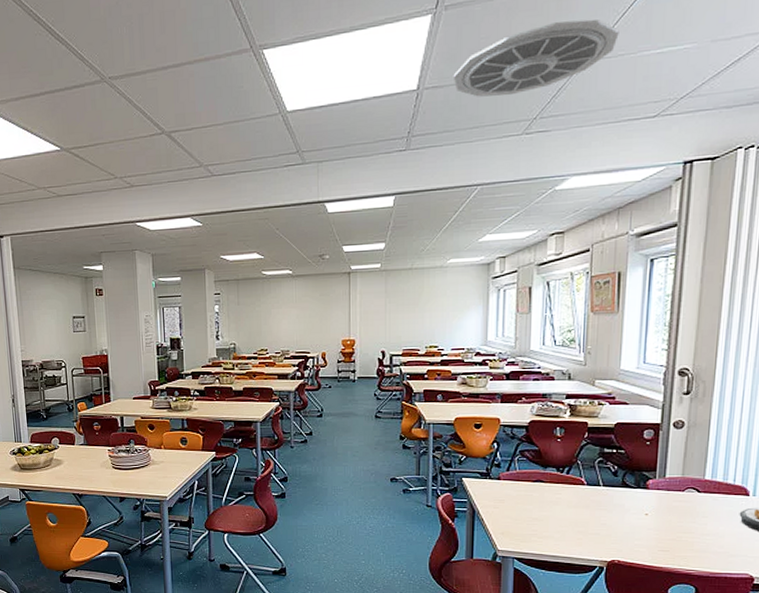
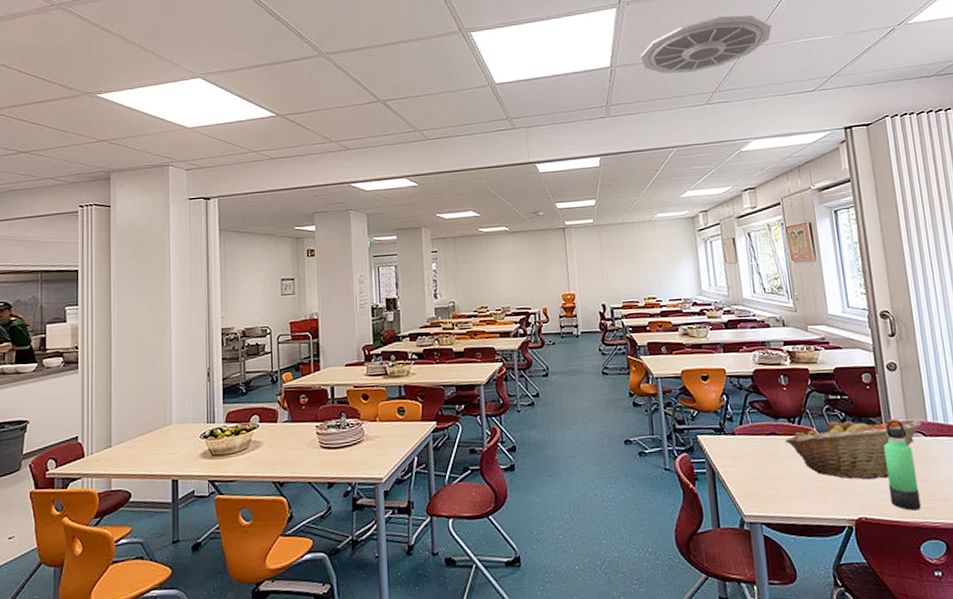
fruit basket: none [550,471,697,528] -> present [785,418,921,480]
thermos bottle: none [647,475,682,558] -> present [883,420,921,511]

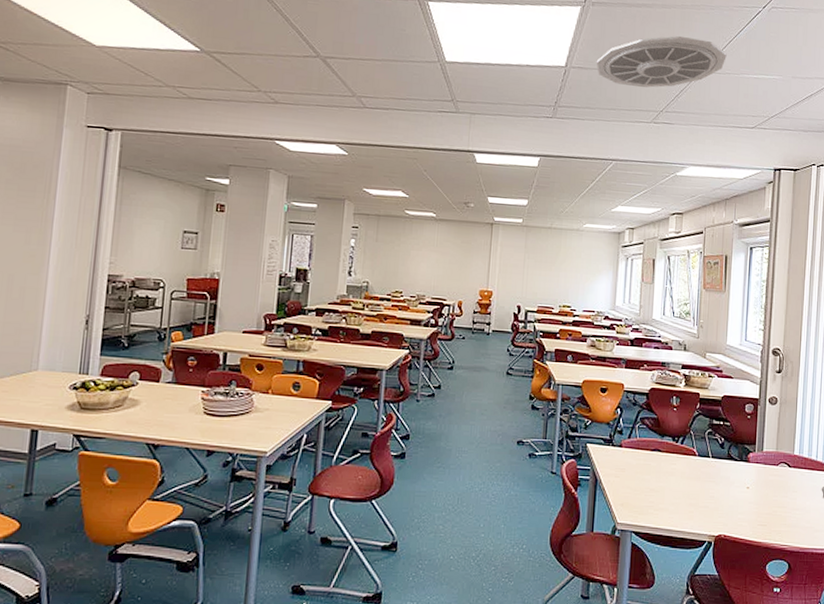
fruit basket: present [785,418,921,480] -> none [666,442,788,502]
thermos bottle: present [883,420,921,511] -> none [749,449,776,533]

